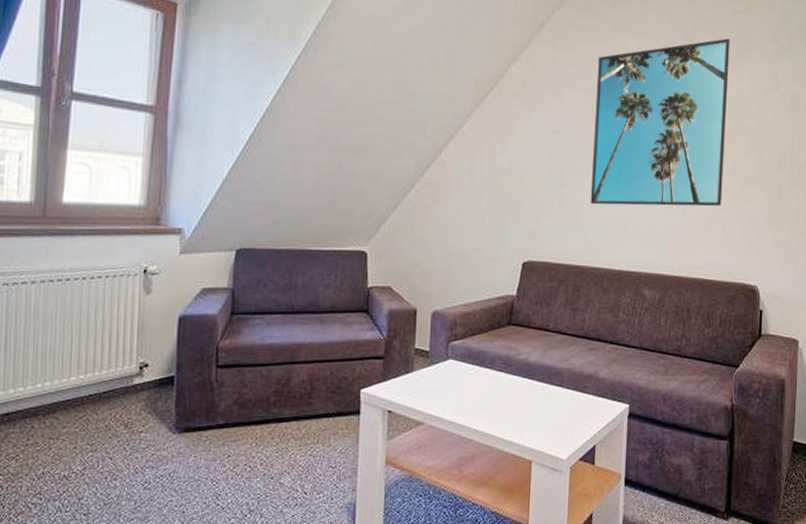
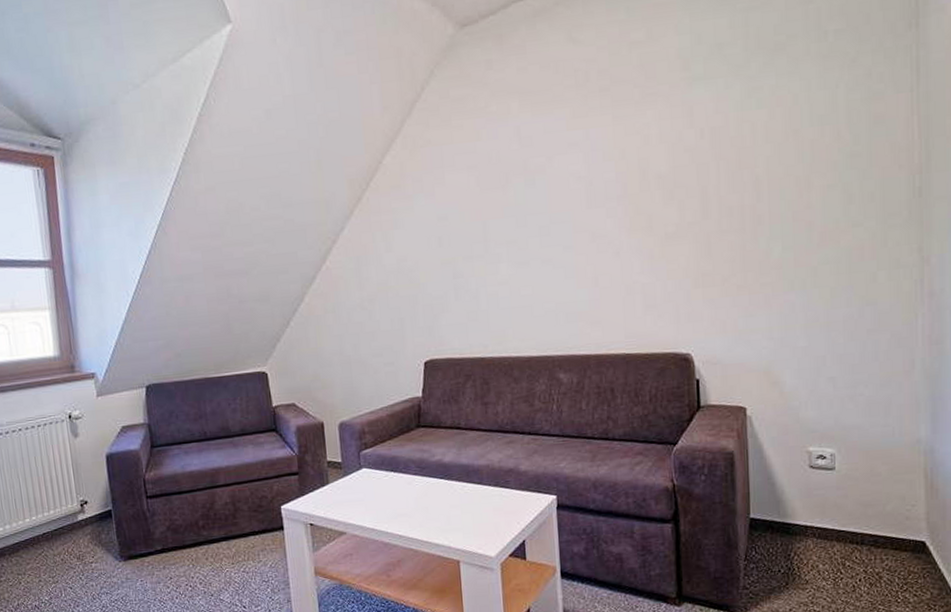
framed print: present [590,38,730,207] -> none [478,77,639,291]

